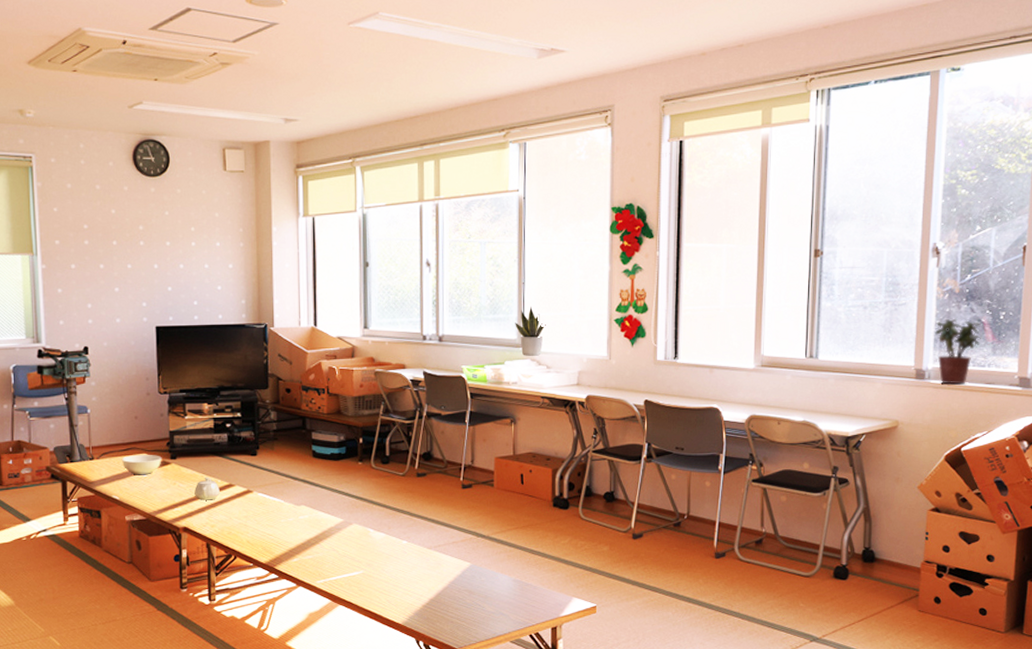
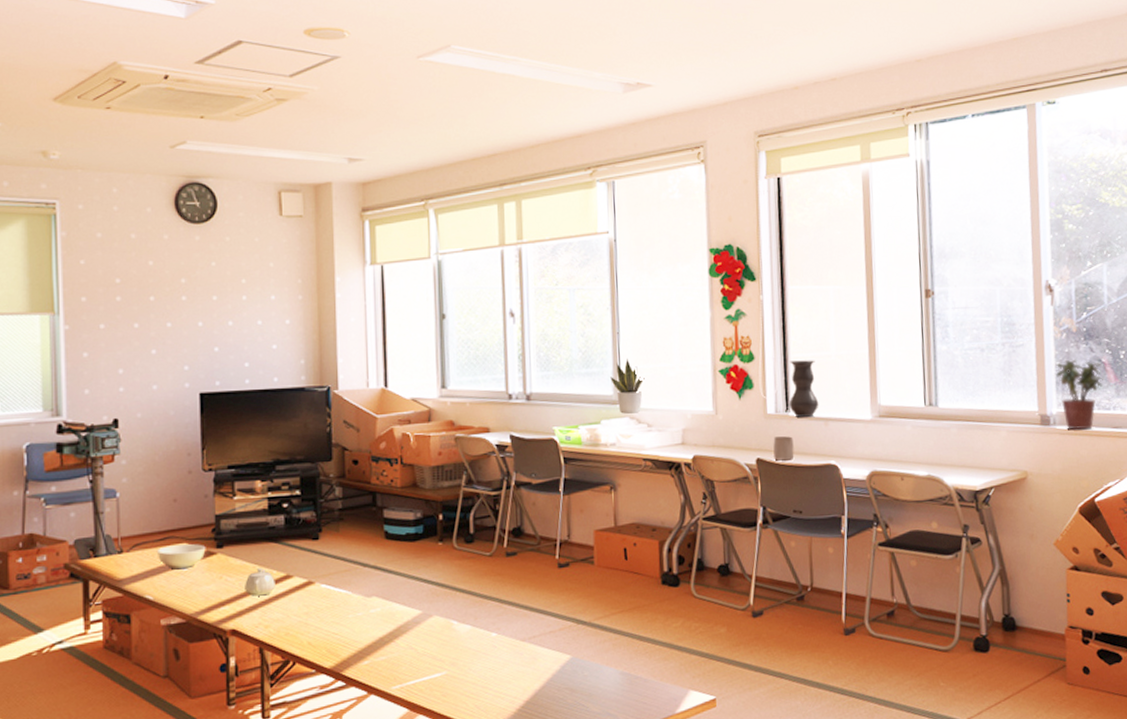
mug: none [661,381,680,403] -> present [773,436,794,461]
vase: none [677,312,706,364] -> present [789,360,819,417]

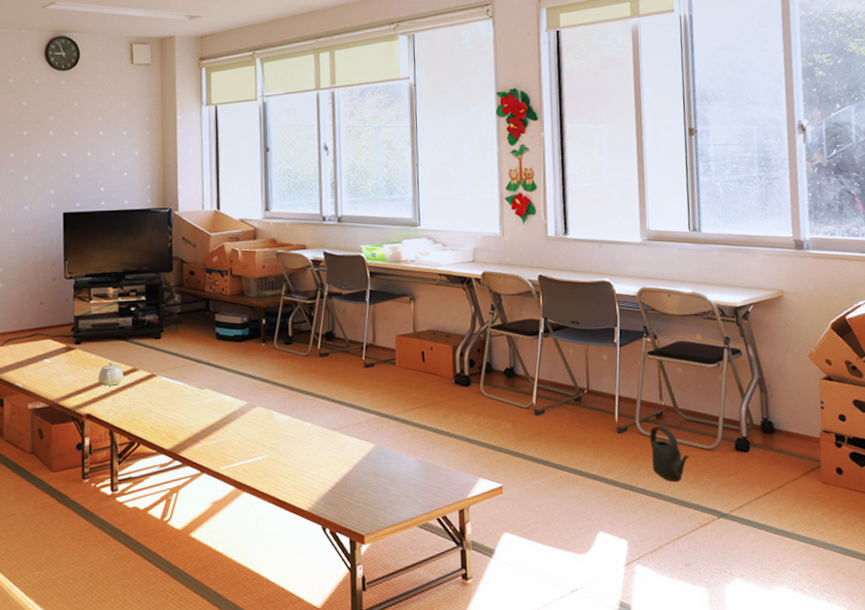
bowl: present [156,544,206,570] -> none [25,340,67,362]
potted plant: present [610,359,645,414] -> none [410,187,440,235]
mug: present [773,436,794,461] -> none [553,256,572,278]
vase: present [789,360,819,417] -> none [567,189,594,240]
watering can: none [880,625,924,688] -> present [649,425,689,482]
potted plant: present [1055,359,1104,430] -> none [808,190,853,255]

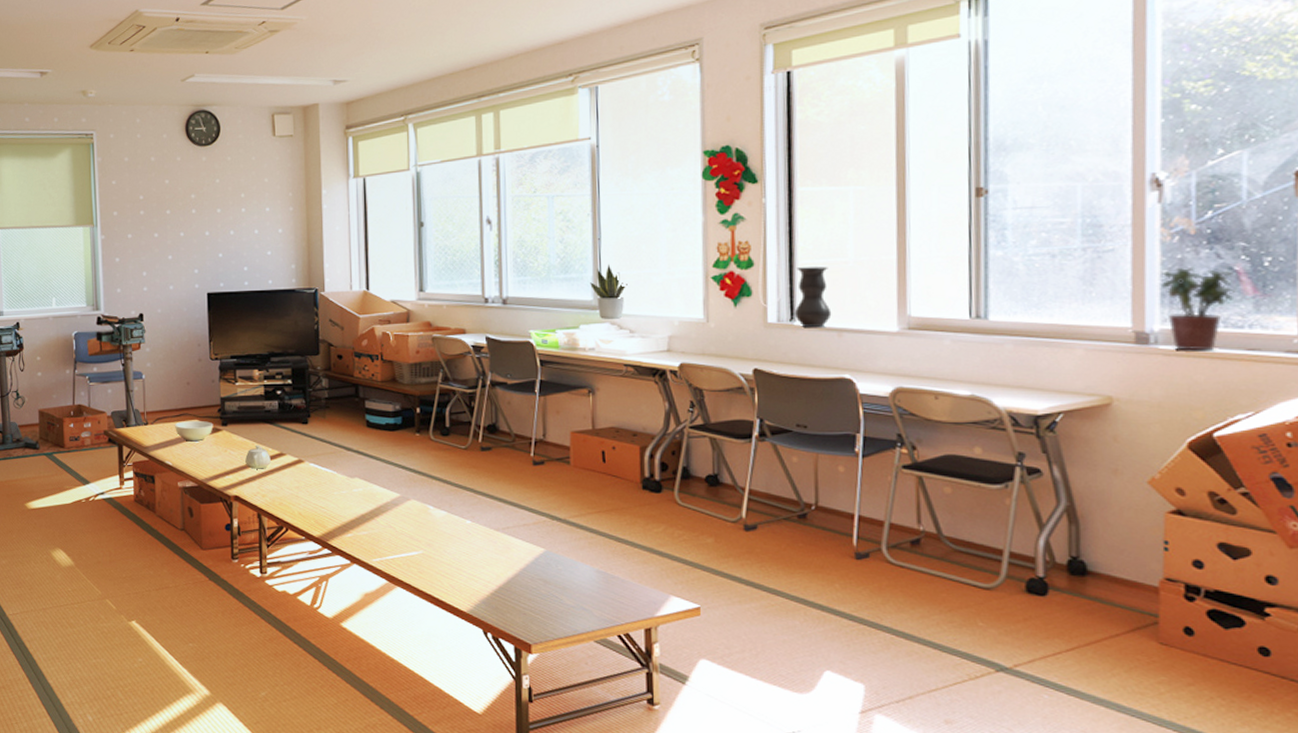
bowl: none [25,340,67,362] -> present [174,421,214,442]
potted plant: none [410,187,440,235] -> present [590,264,628,319]
vase: none [567,189,594,240] -> present [794,266,832,327]
watering can: present [649,425,689,482] -> none [901,554,957,623]
potted plant: none [808,190,853,255] -> present [1160,266,1237,351]

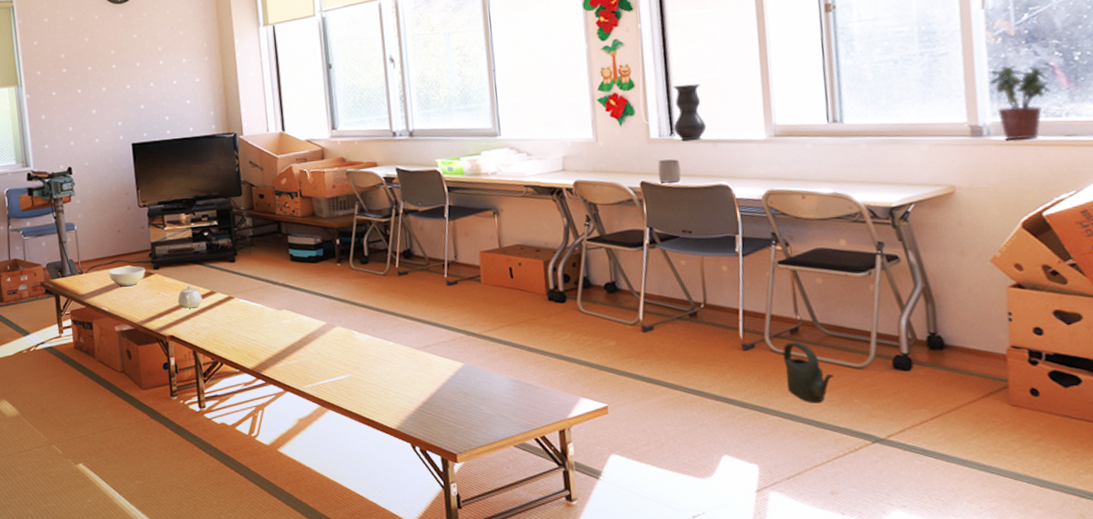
potted plant: present [590,264,628,319] -> none [488,93,522,145]
mug: none [774,347,799,372] -> present [657,159,681,183]
watering can: none [901,554,957,623] -> present [782,342,834,403]

